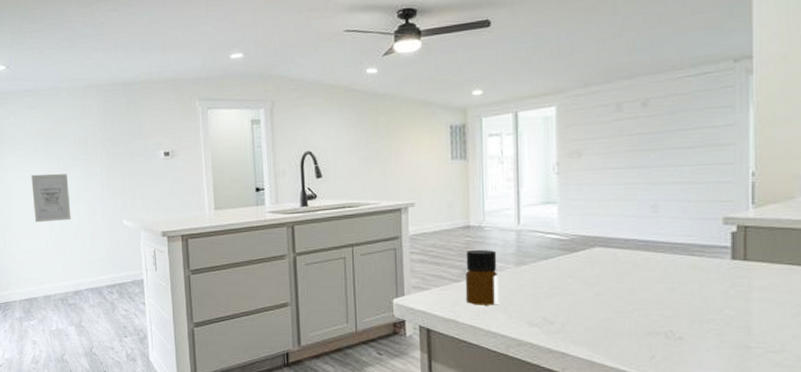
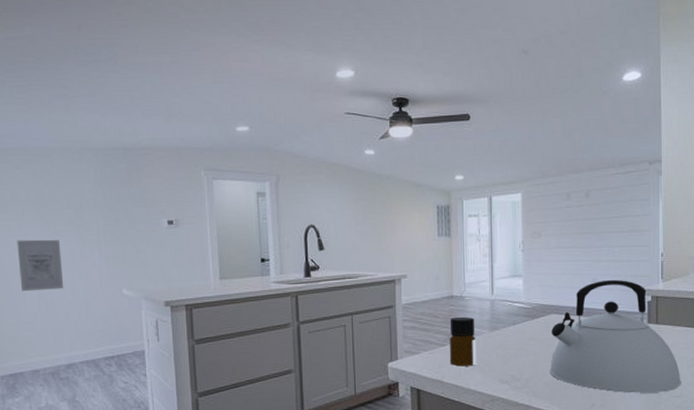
kettle: none [593,205,782,346] -> present [549,279,681,393]

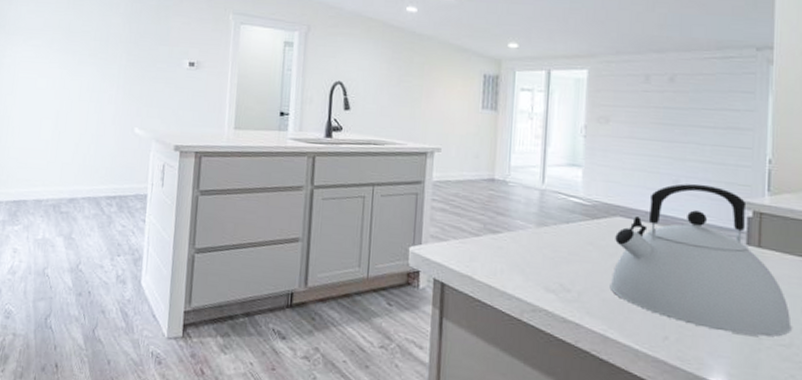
wall art: present [17,239,64,292] -> none [38,67,82,121]
bottle: present [449,316,477,367] -> none [484,203,519,265]

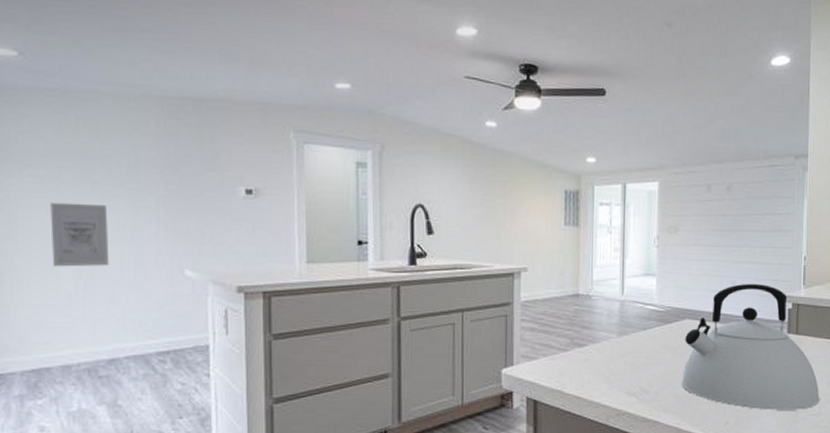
wall art: none [38,67,82,121] -> present [50,202,109,267]

